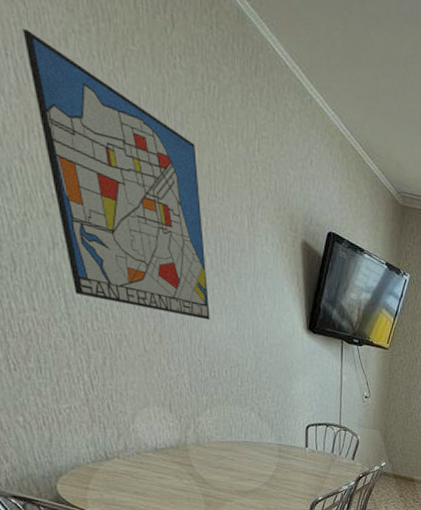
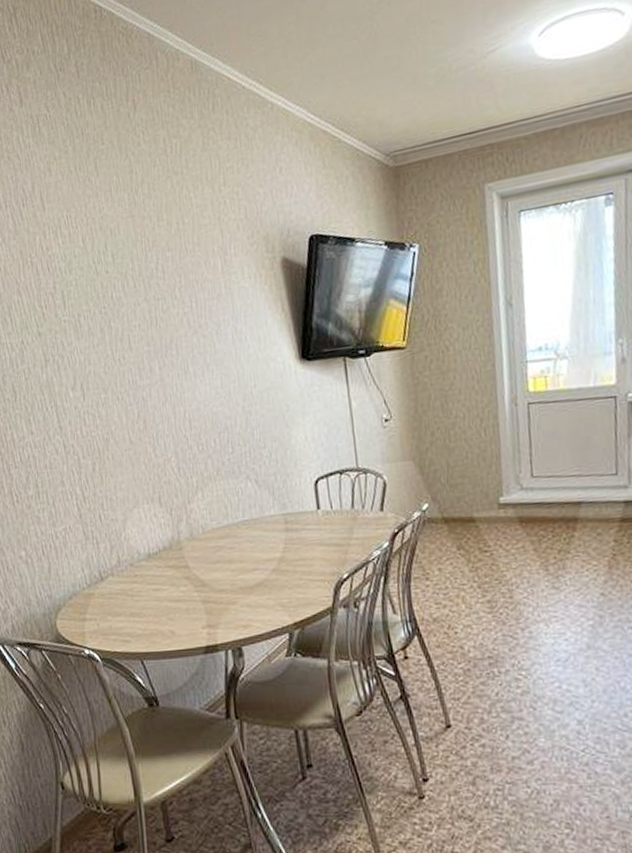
wall art: present [22,29,210,321] -> none [17,177,192,404]

